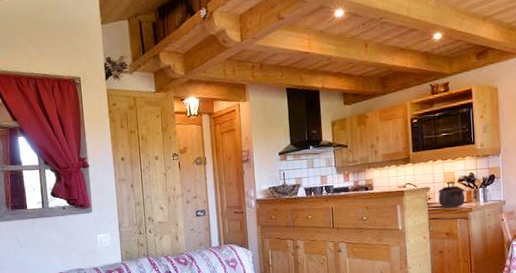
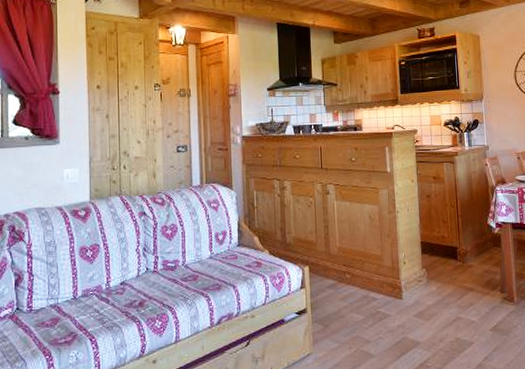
kettle: present [438,181,466,208] -> none [425,124,451,151]

